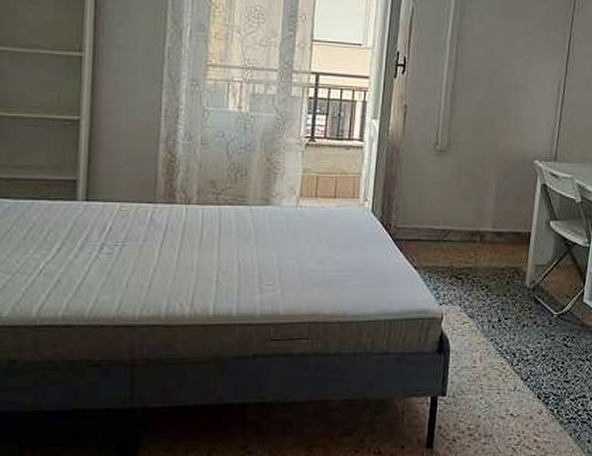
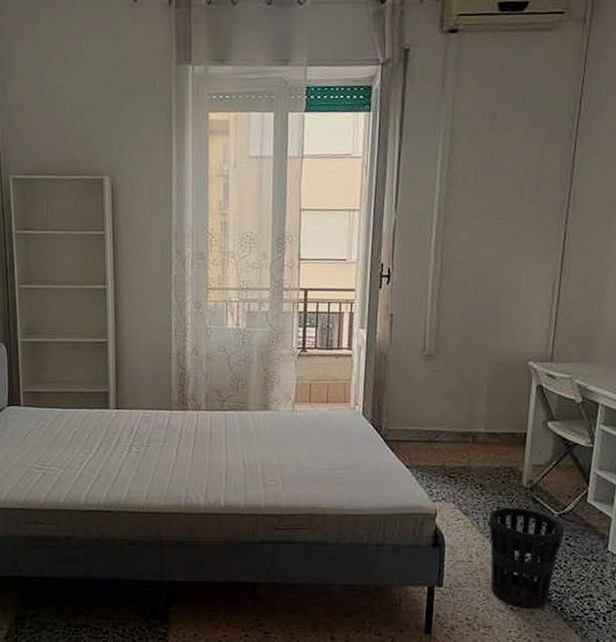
wastebasket: none [492,309,562,414] -> present [488,507,564,609]

